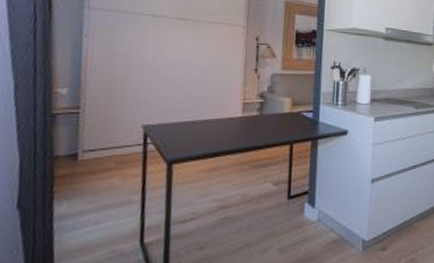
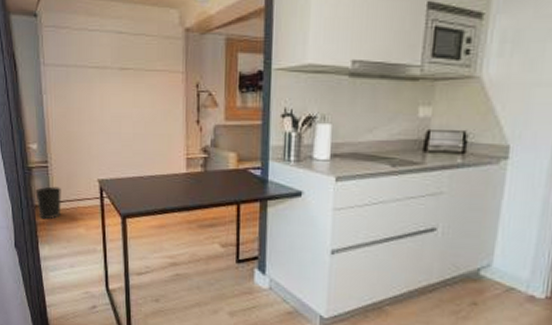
wastebasket: none [57,134,94,172] -> present [35,186,61,220]

